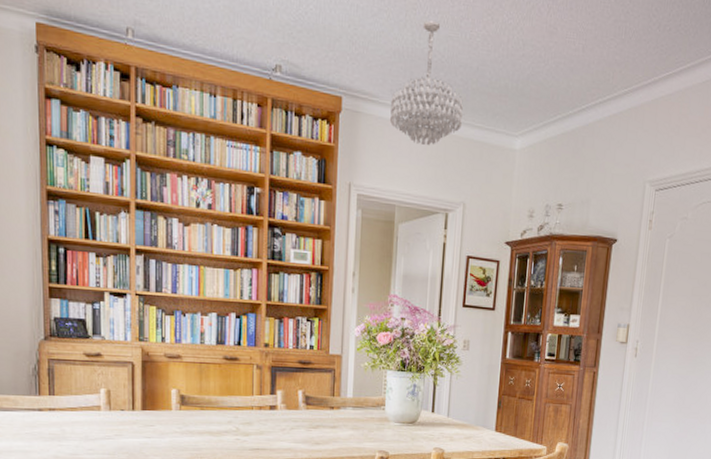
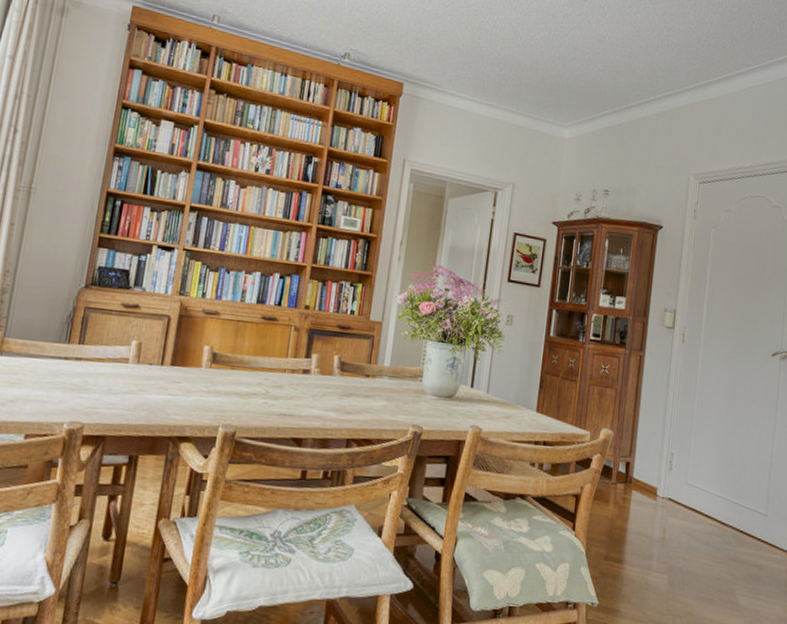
chandelier: present [389,19,463,145] -> none [446,24,517,130]

